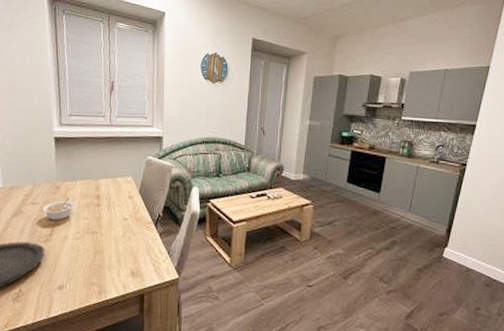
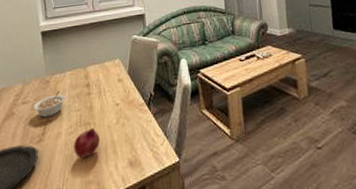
fruit: none [79,237,105,262] -> present [74,128,100,158]

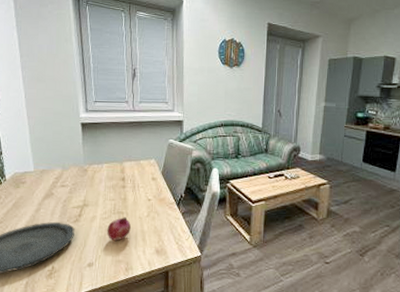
legume: present [33,90,66,118] -> none [71,179,102,202]

